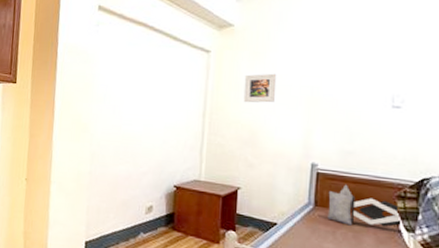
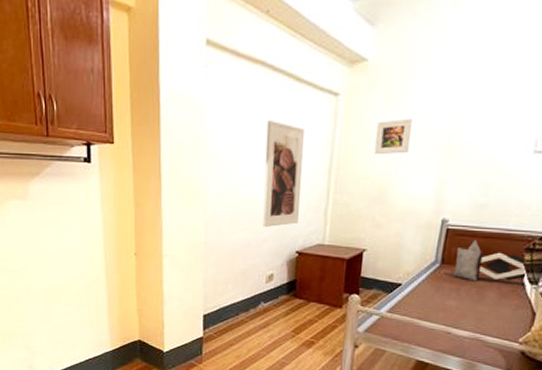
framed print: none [143,70,180,162] -> present [263,121,304,228]

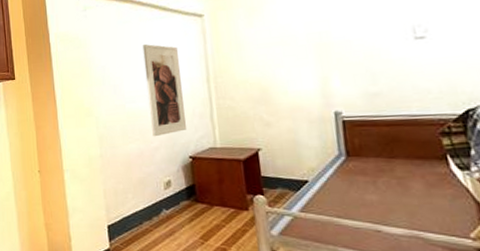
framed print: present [374,118,413,155] -> none [244,25,282,61]
pillow: present [453,239,528,282] -> none [359,128,451,172]

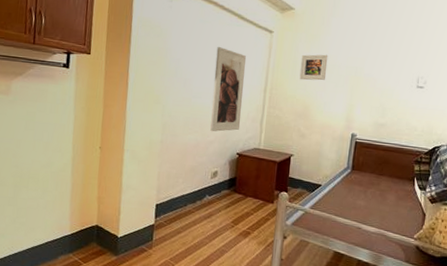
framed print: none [244,25,282,61] -> present [299,54,328,81]

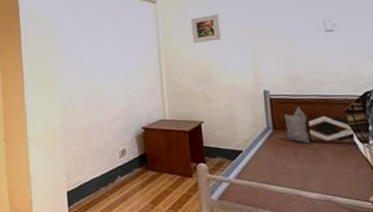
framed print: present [210,47,246,132] -> none [103,24,141,109]
pillow: none [361,151,417,186] -> present [283,106,354,144]

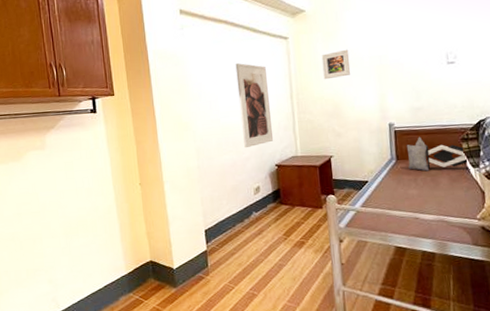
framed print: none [103,24,141,109] -> present [235,63,274,149]

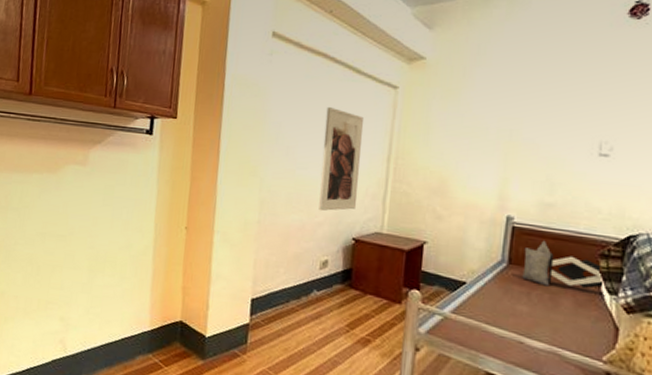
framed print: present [321,49,351,80] -> none [433,114,472,147]

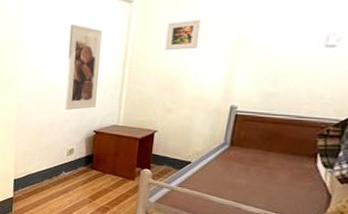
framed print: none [433,114,472,147] -> present [164,19,201,51]
pillow: present [522,240,603,288] -> none [242,125,321,163]

